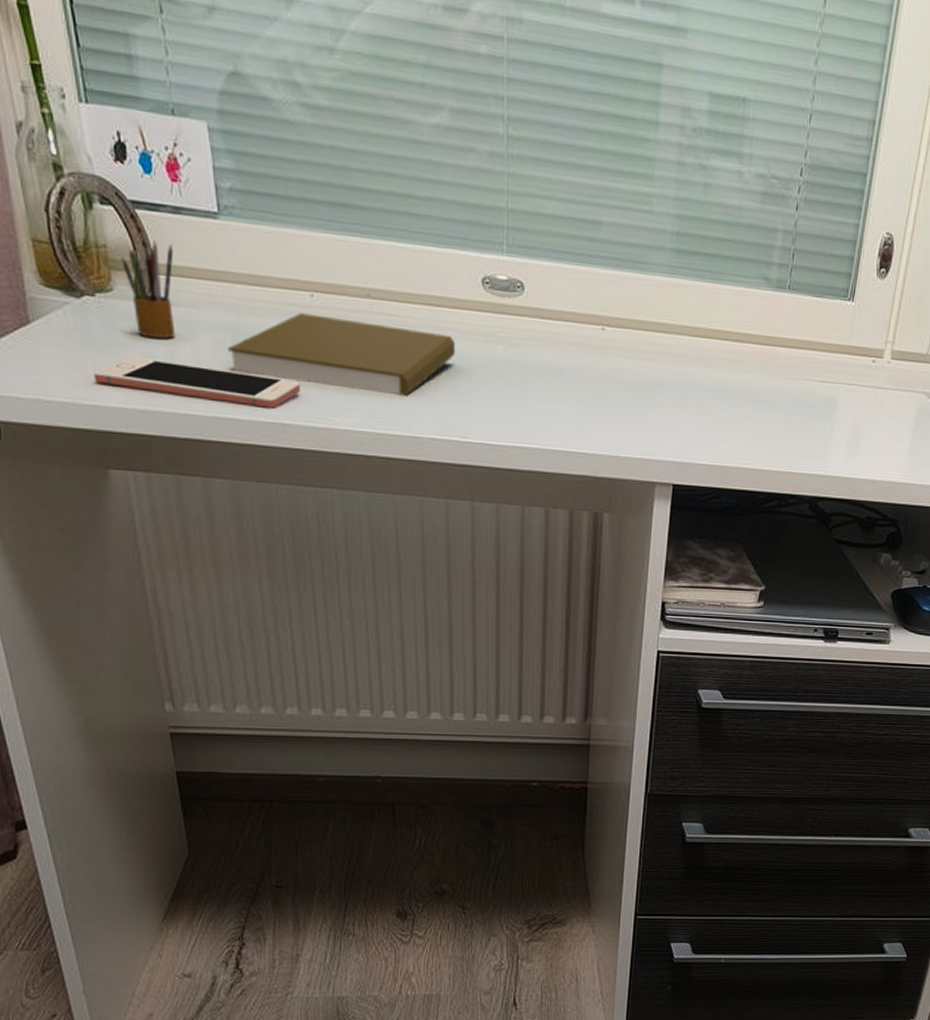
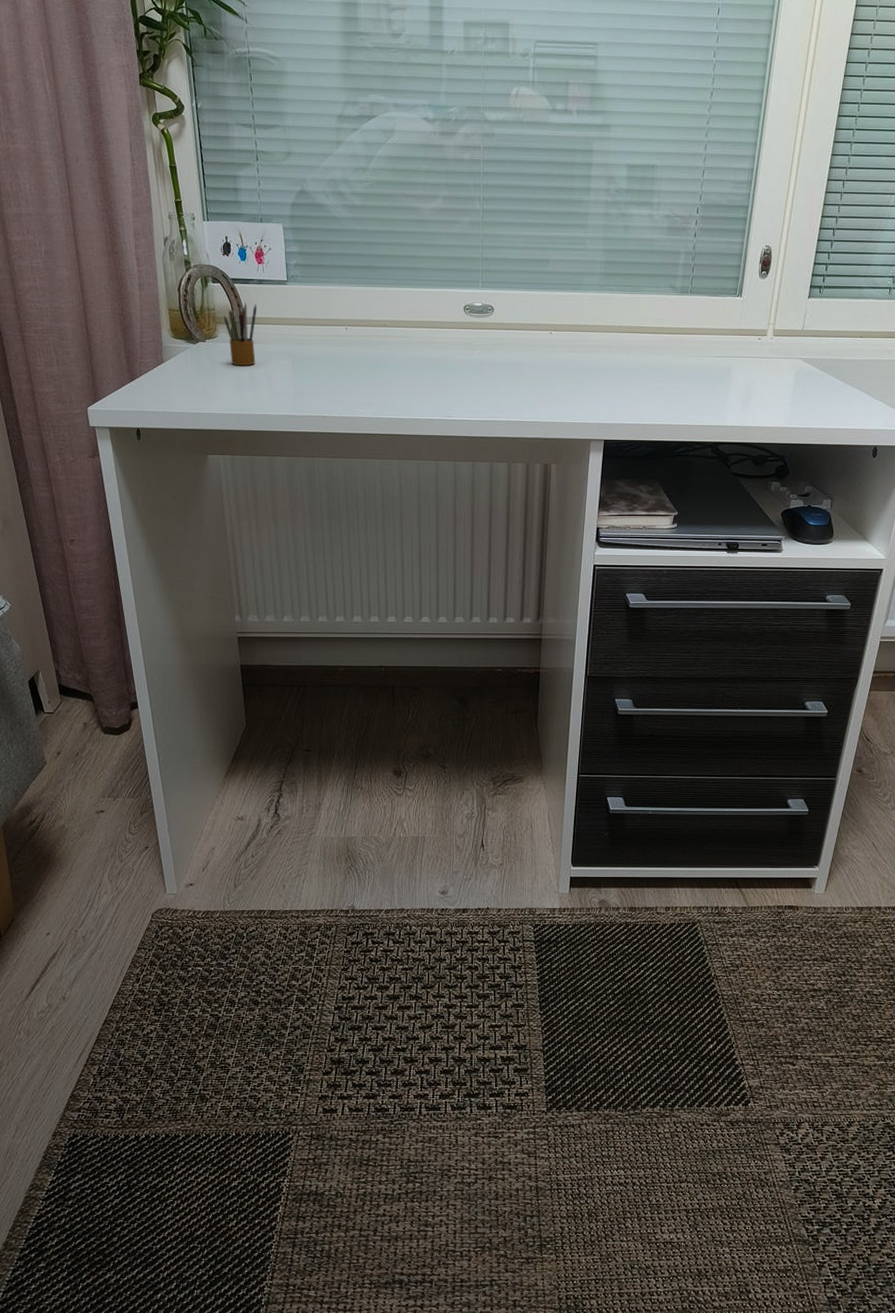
cell phone: present [94,356,300,409] -> none [202,379,337,406]
book: present [228,313,456,396] -> none [289,341,445,391]

